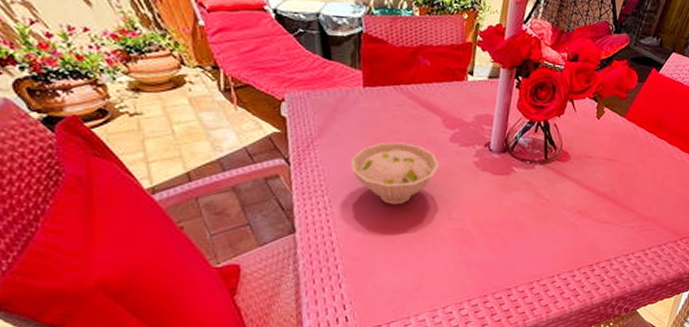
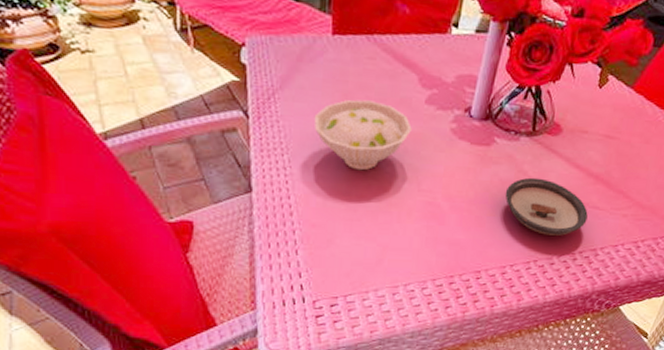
saucer: none [526,200,600,250] -> present [505,177,588,236]

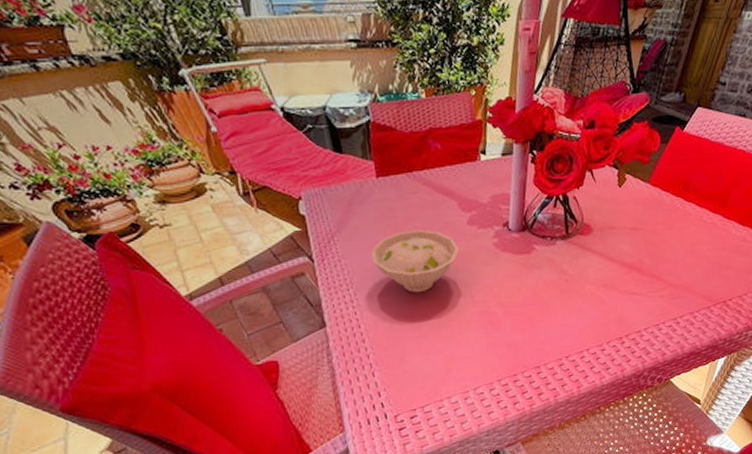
saucer: present [505,177,588,236] -> none [550,275,628,325]

